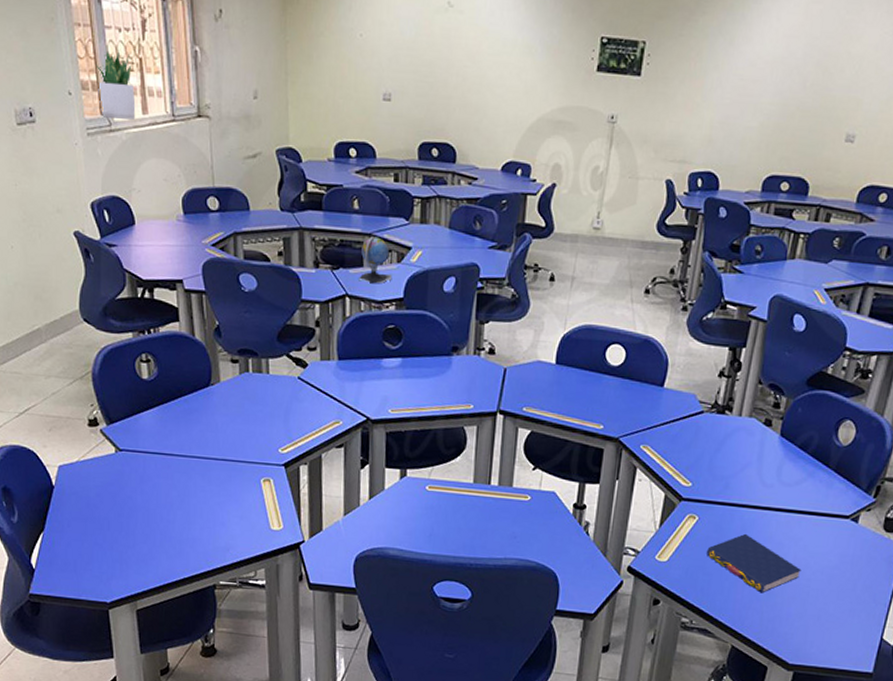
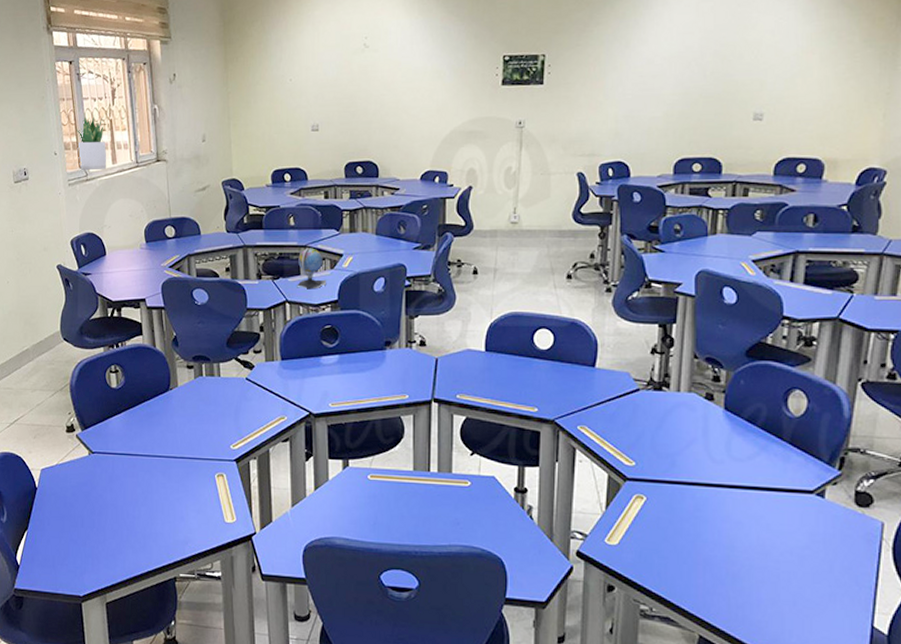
book: present [706,533,801,593] -> none [658,513,767,577]

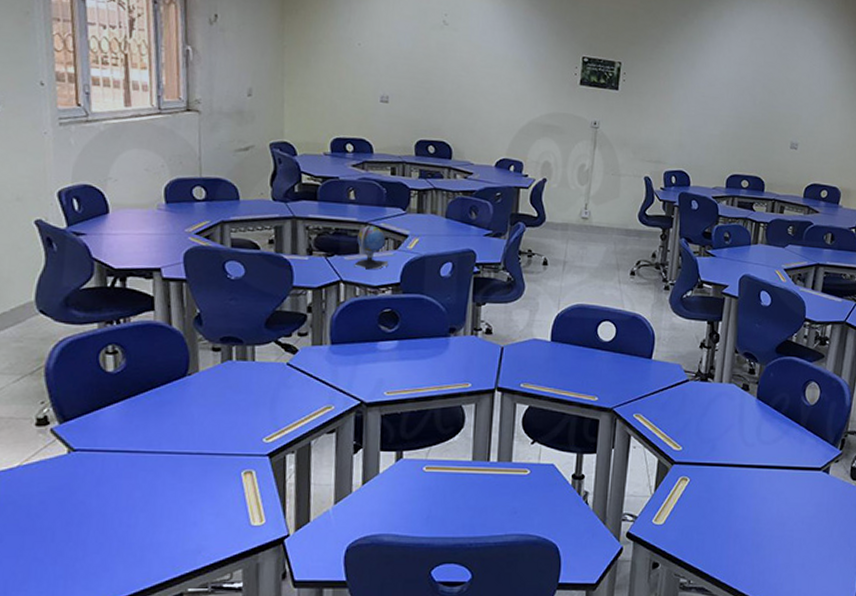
planter: present [76,115,107,170] -> none [74,45,118,111]

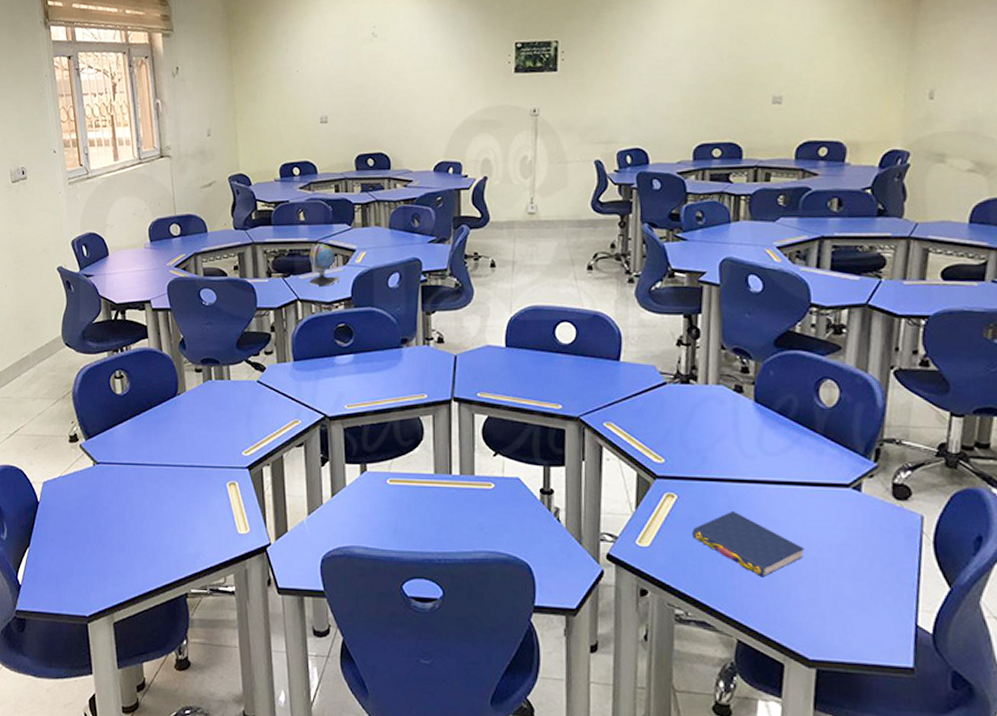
book: none [698,491,785,547] -> present [691,510,805,578]

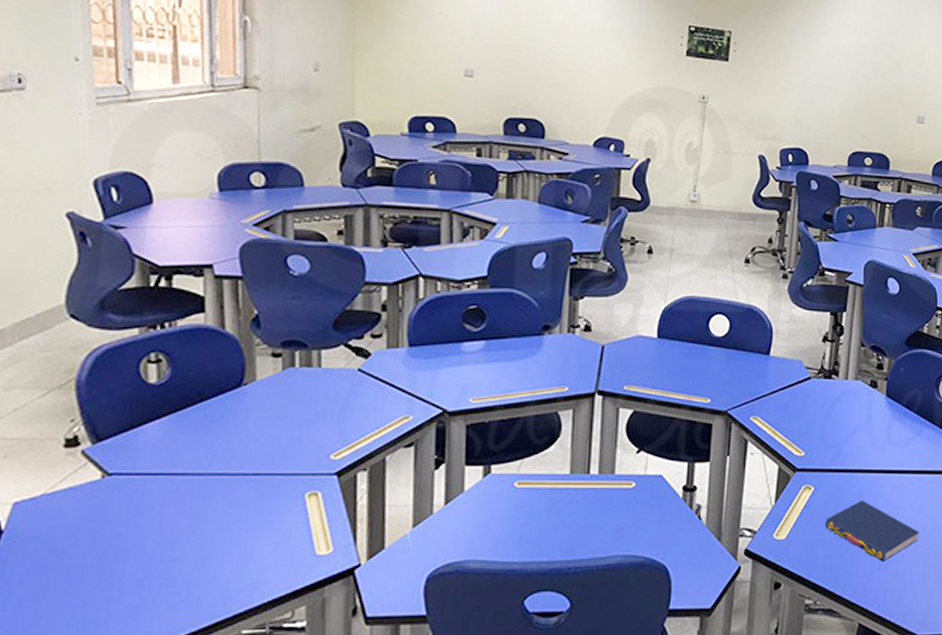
globe: present [308,243,340,286] -> none [435,212,475,261]

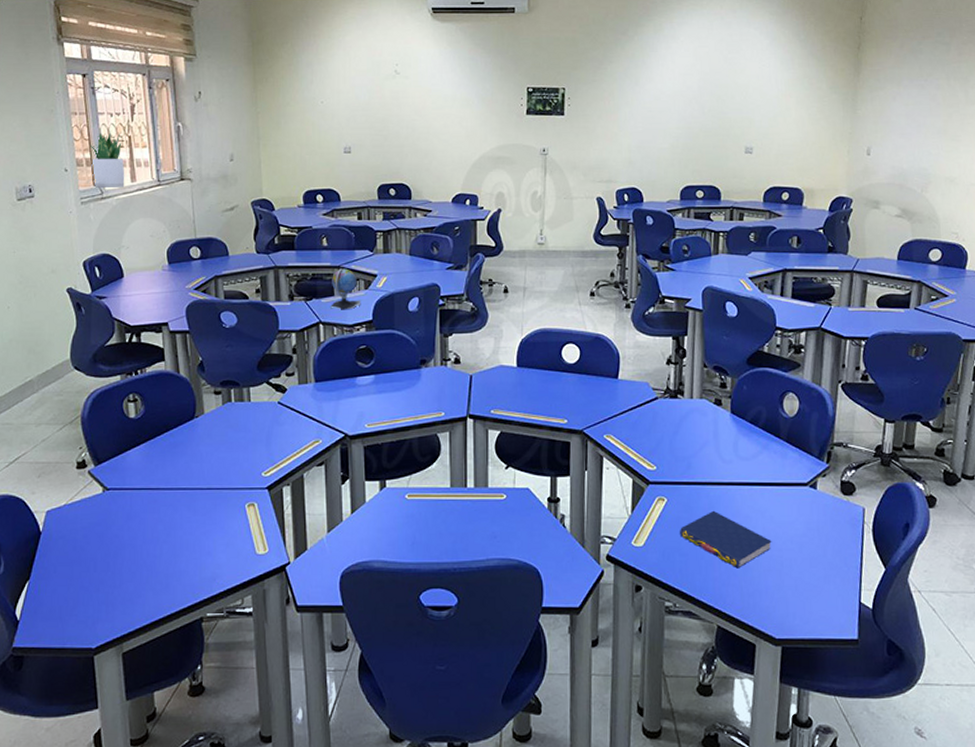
planter: none [114,16,165,89] -> present [89,131,125,188]
globe: none [435,212,475,261] -> present [331,268,361,309]

